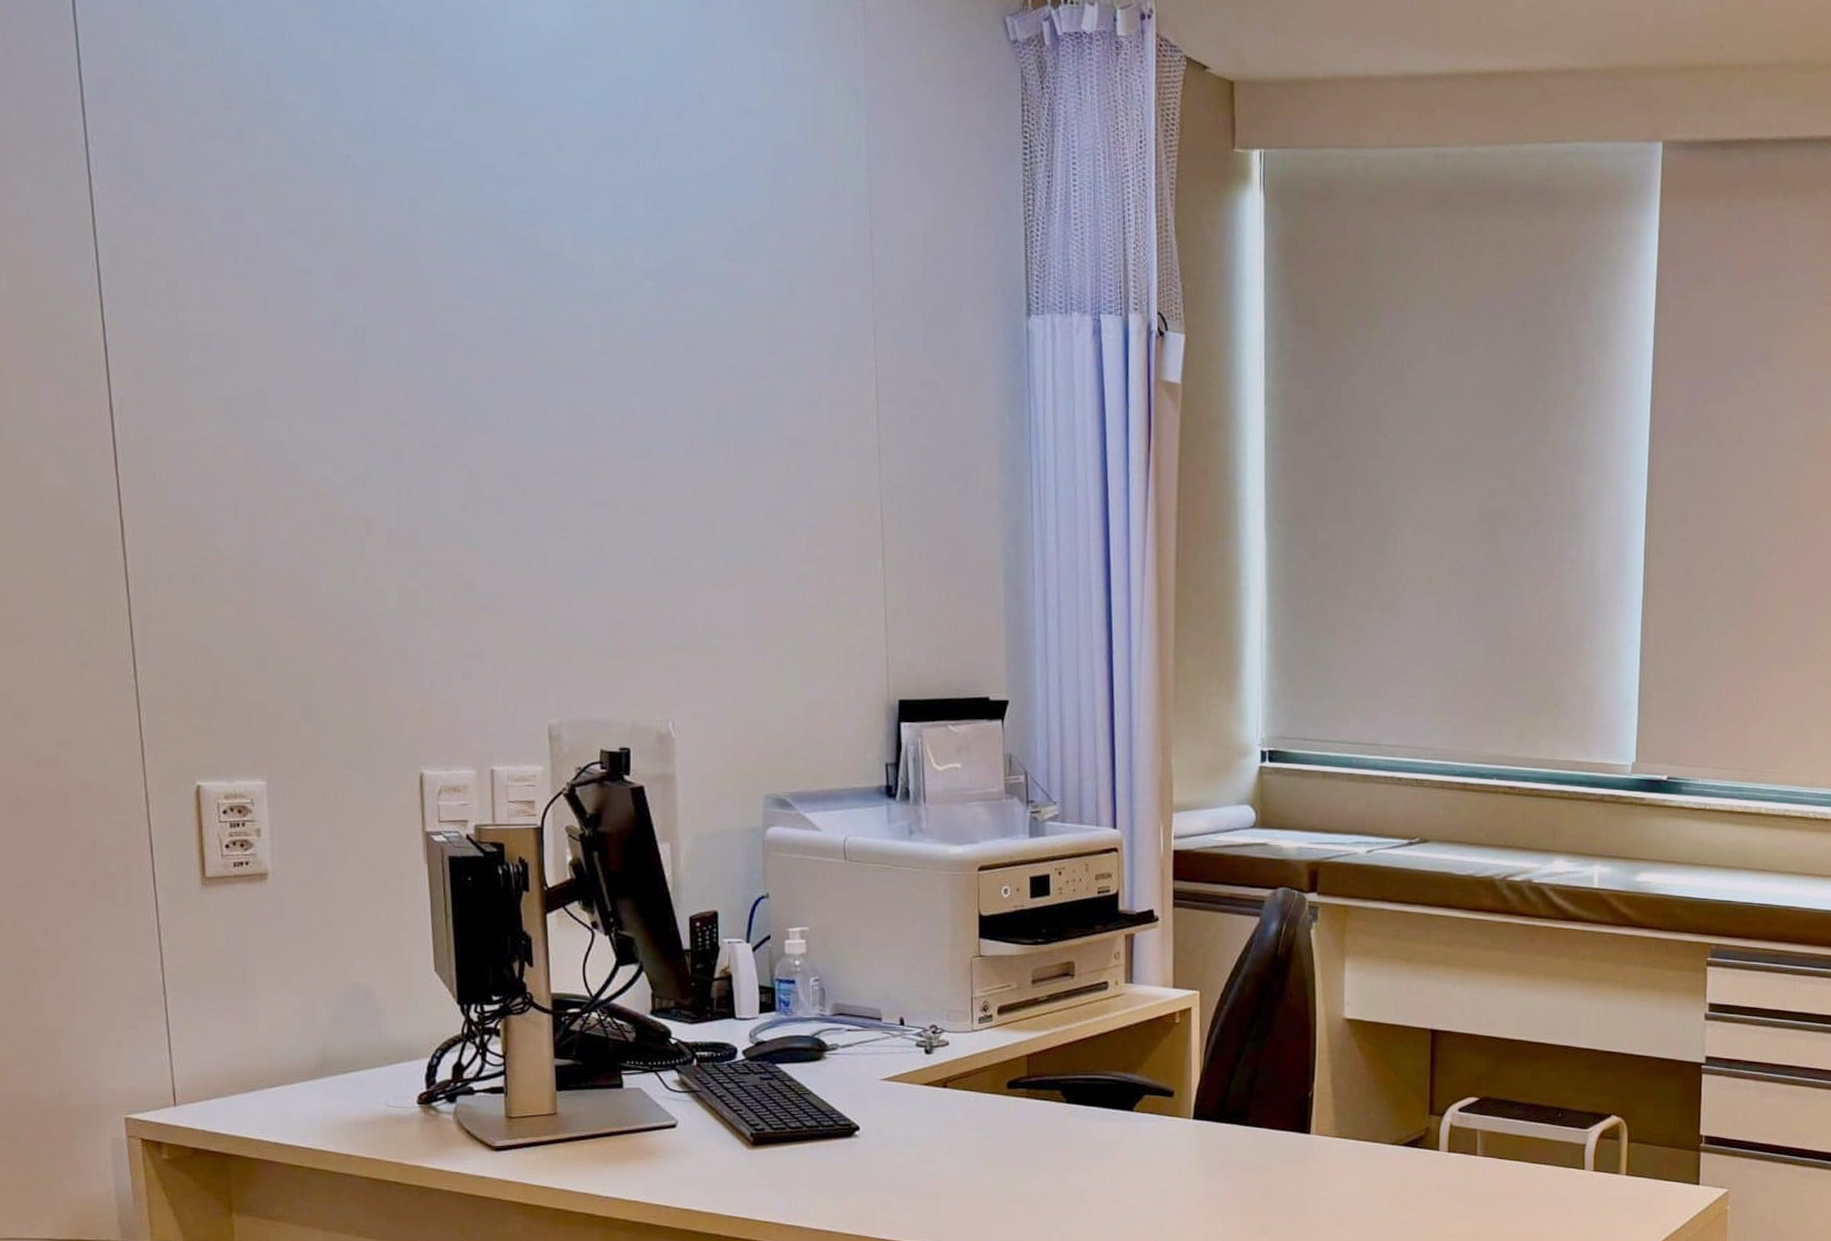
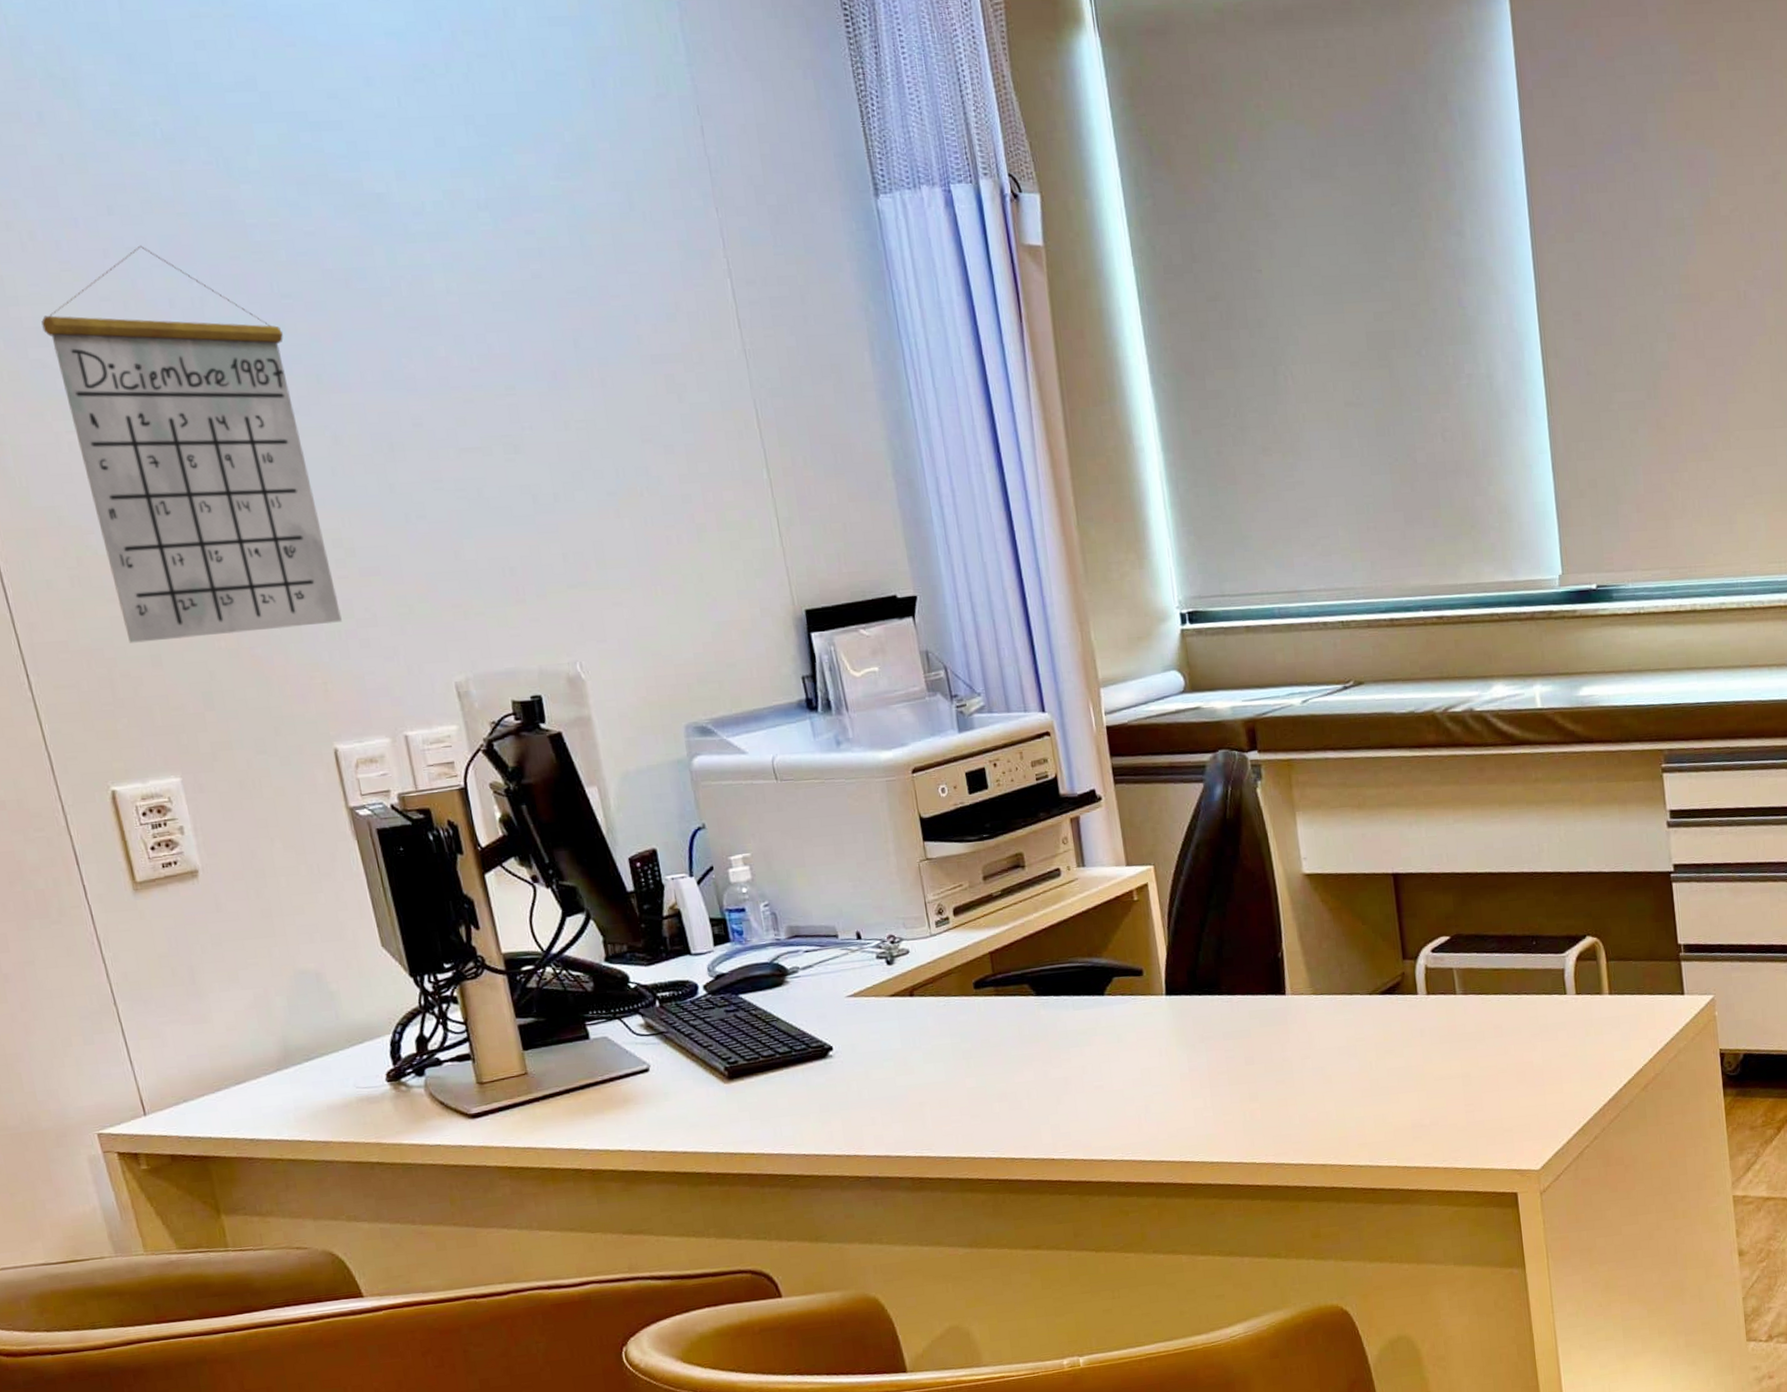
calendar: none [207,269,448,653] -> present [41,245,342,643]

